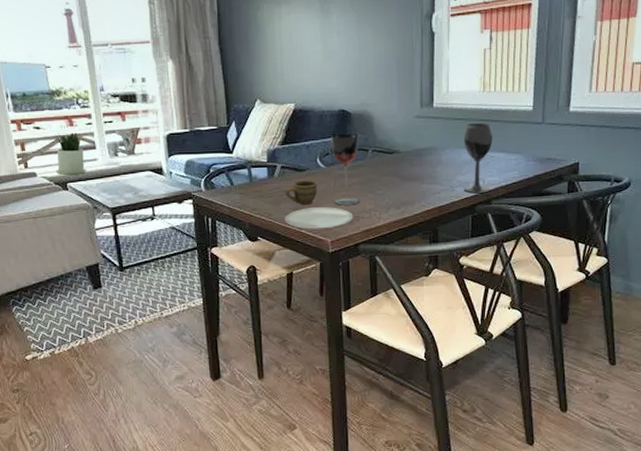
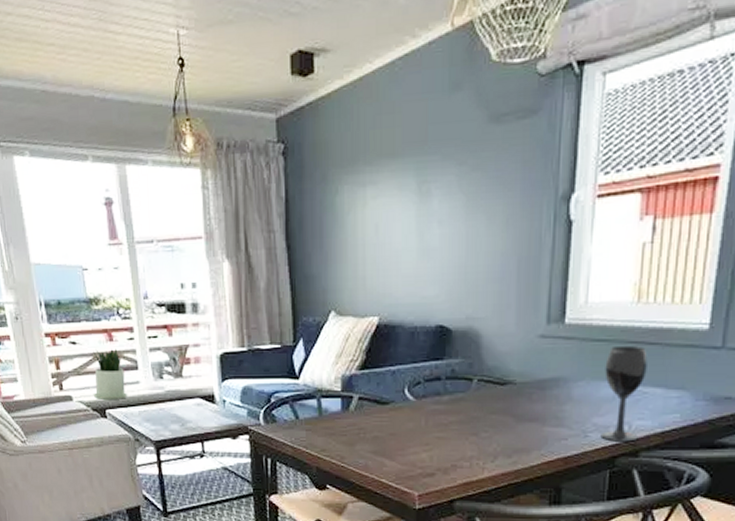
cup: present [284,180,318,204] -> none [362,416,404,447]
plate: present [284,207,354,230] -> none [361,451,449,480]
wineglass: present [330,133,359,205] -> none [423,356,462,450]

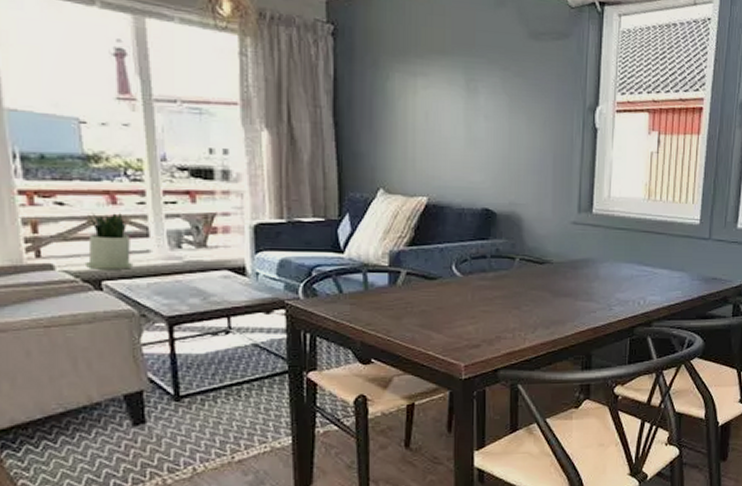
wine glass: present [600,346,648,442] -> none [622,235,656,314]

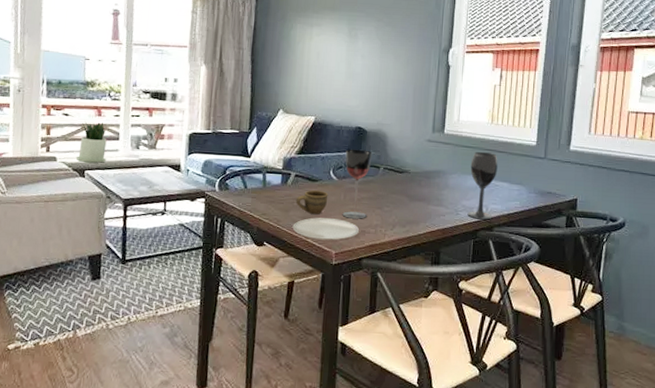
plate: none [407,324,494,352] -> present [292,217,360,241]
cup: none [409,291,452,320] -> present [295,190,329,214]
wineglass: none [470,236,505,323] -> present [342,149,373,219]
wine glass: none [622,235,656,314] -> present [467,152,498,220]

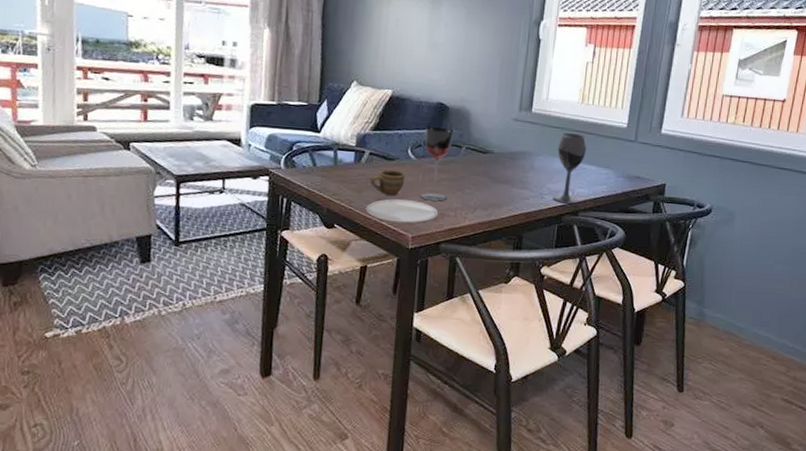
planter: present [75,121,107,163] -> none [119,87,156,135]

